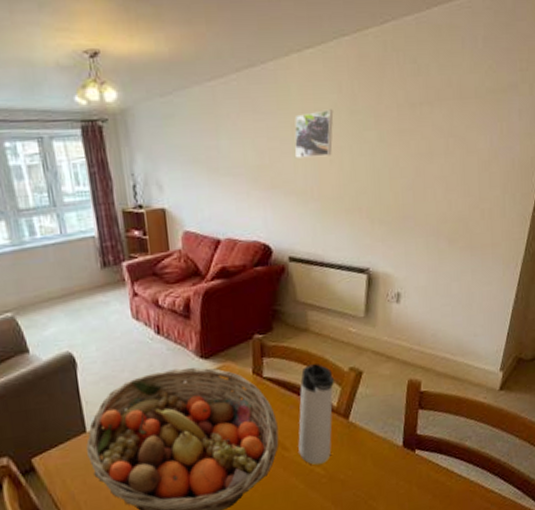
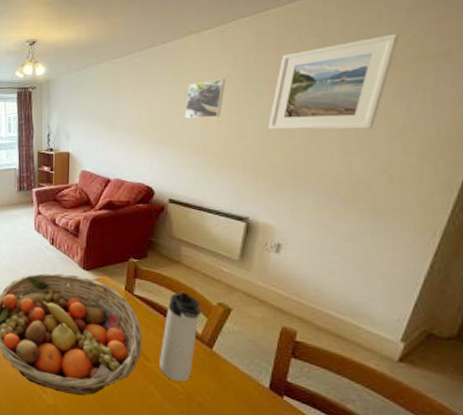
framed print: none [378,63,479,168] -> present [268,33,399,130]

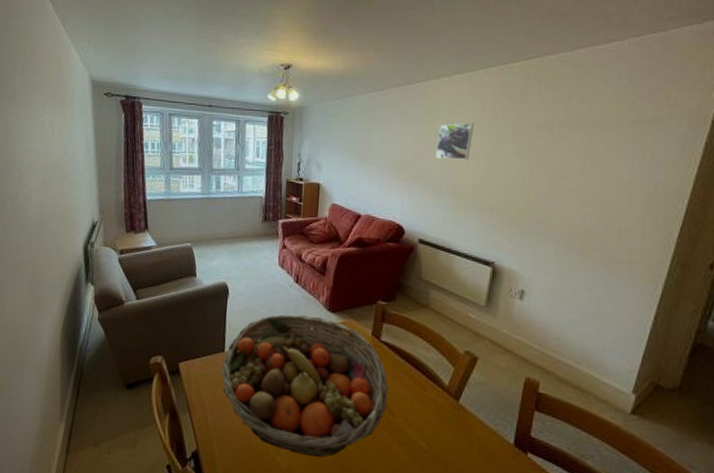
thermos bottle: present [159,292,202,382] -> none [405,339,449,440]
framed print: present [268,33,399,130] -> none [512,97,622,182]

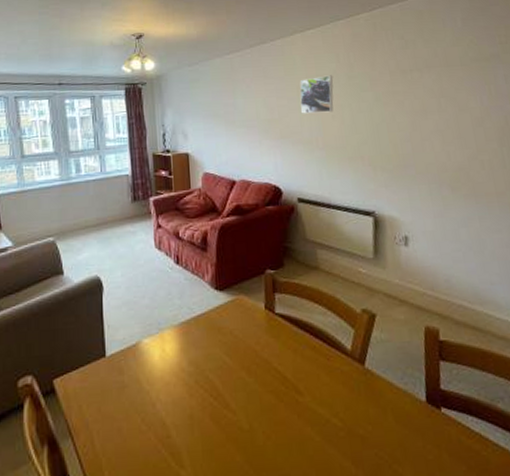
fruit basket: present [221,314,388,457] -> none [104,298,293,462]

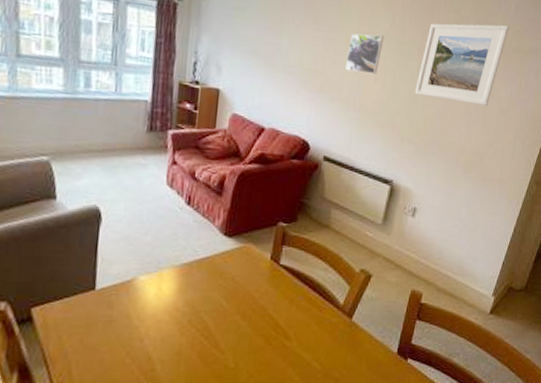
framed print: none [376,38,461,123] -> present [415,23,510,106]

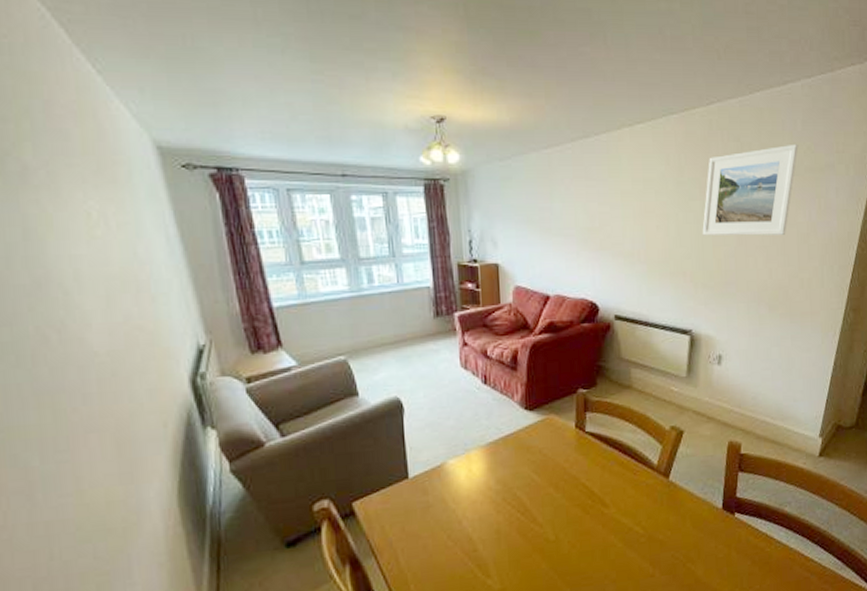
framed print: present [344,33,385,75] -> none [623,179,661,223]

